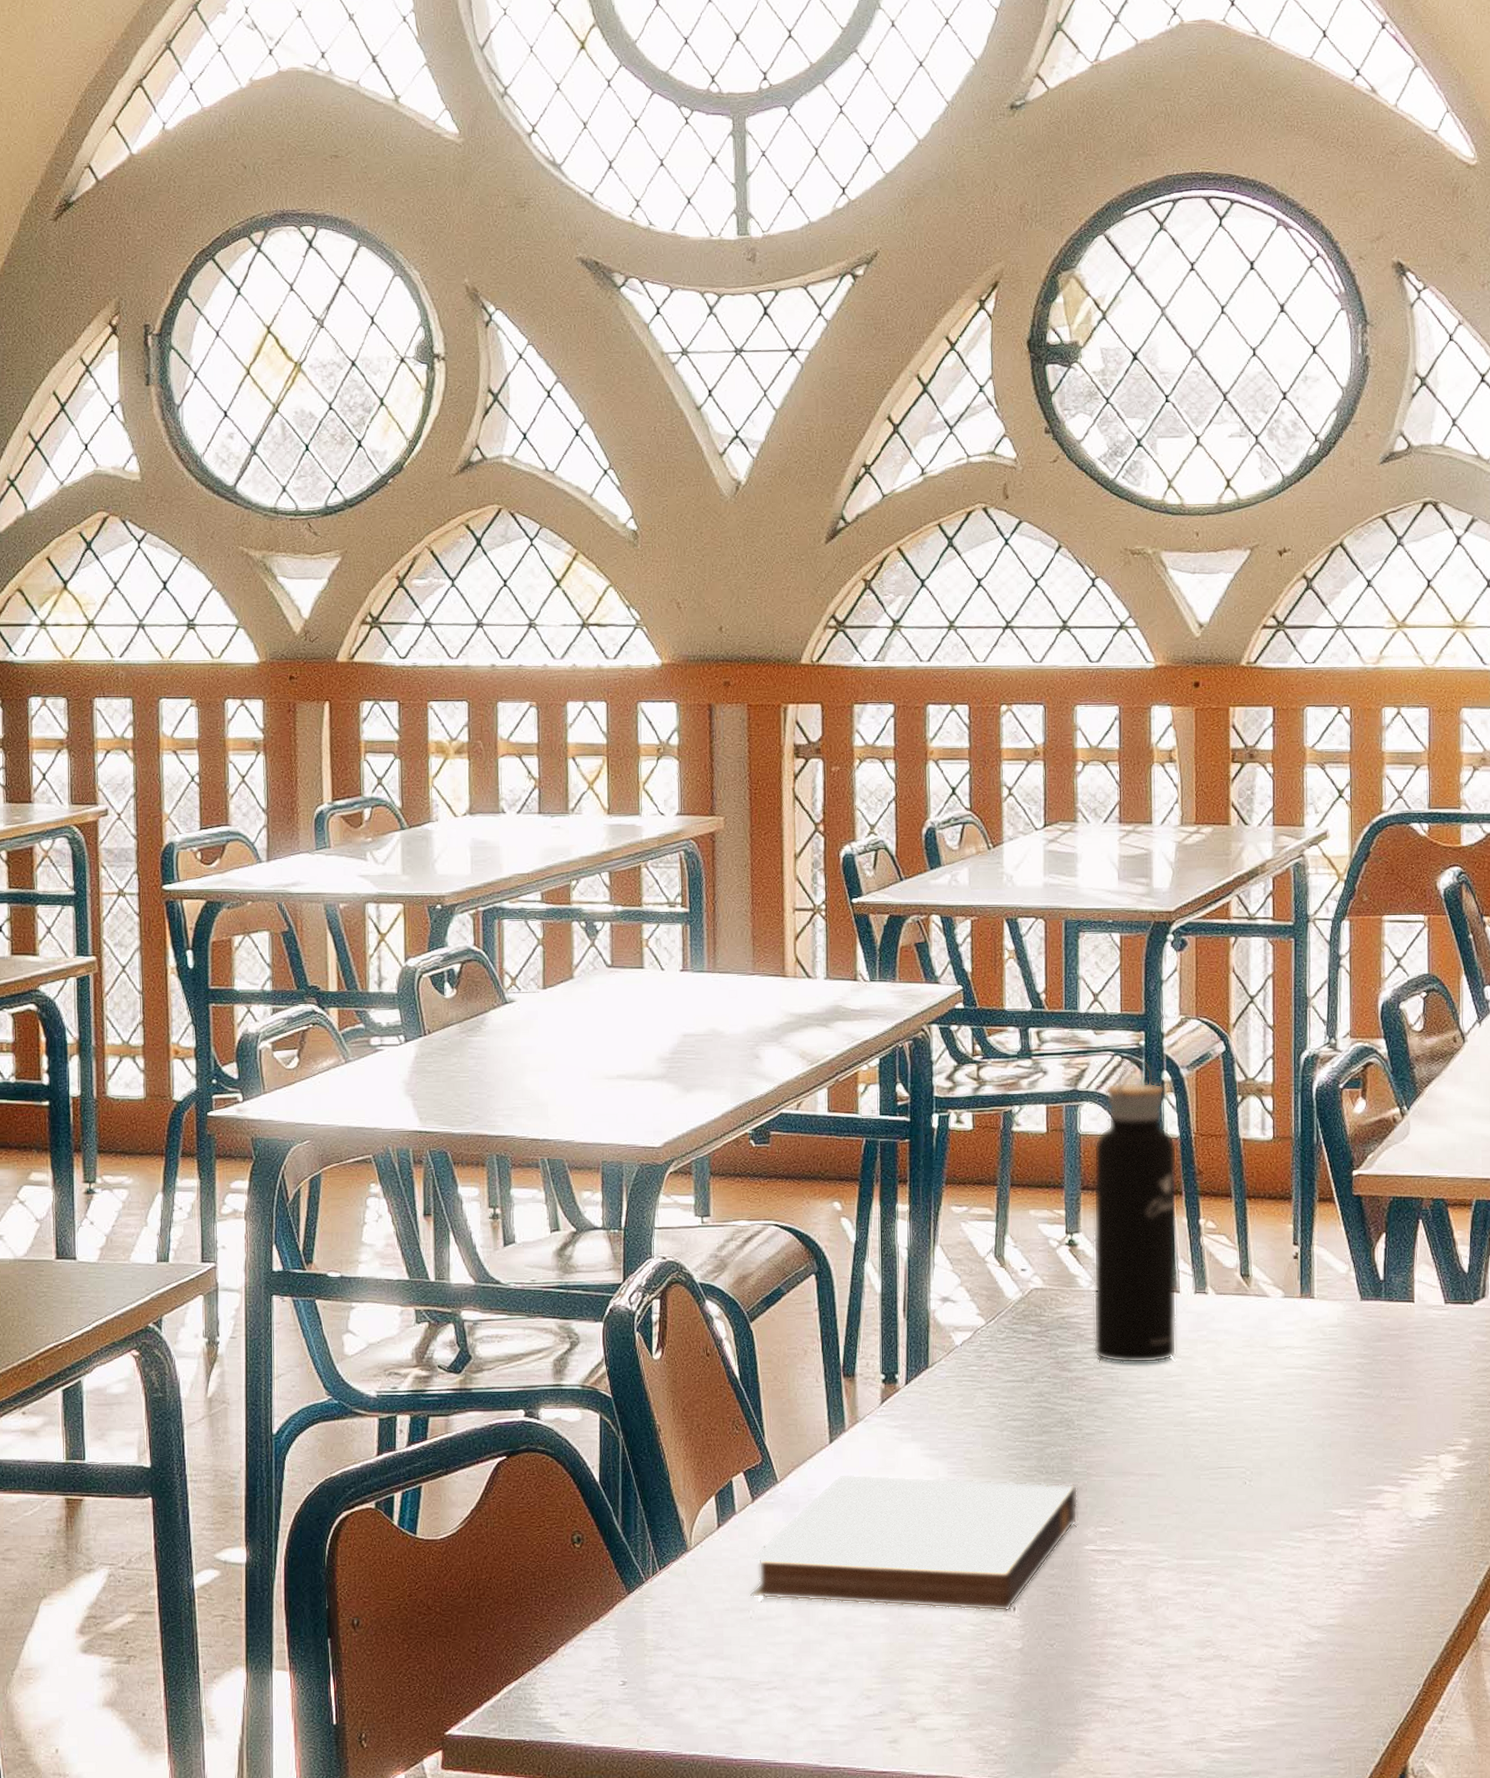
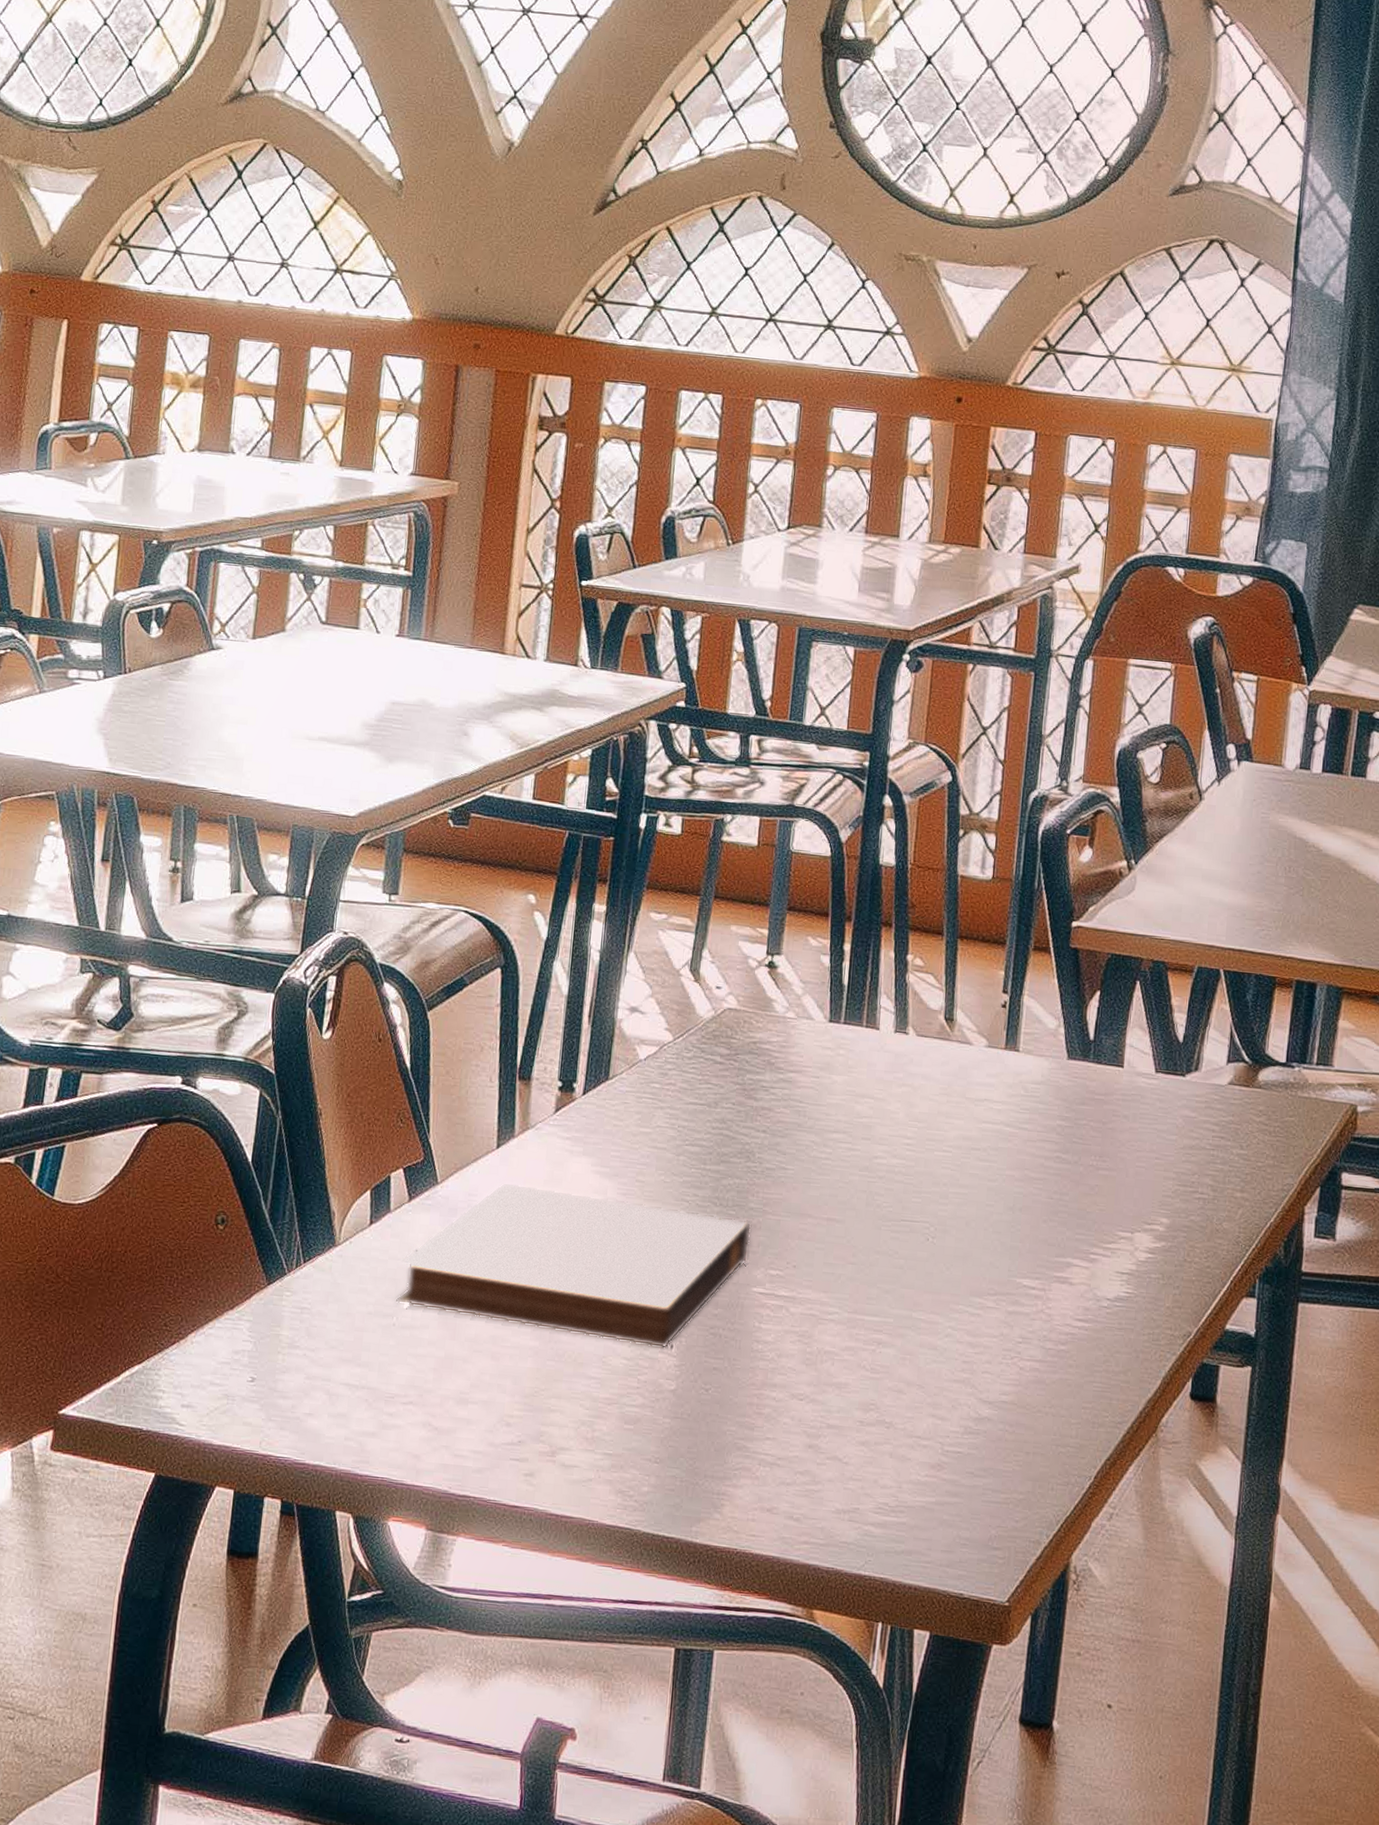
water bottle: present [1093,1057,1177,1364] -> none [783,778,892,1102]

